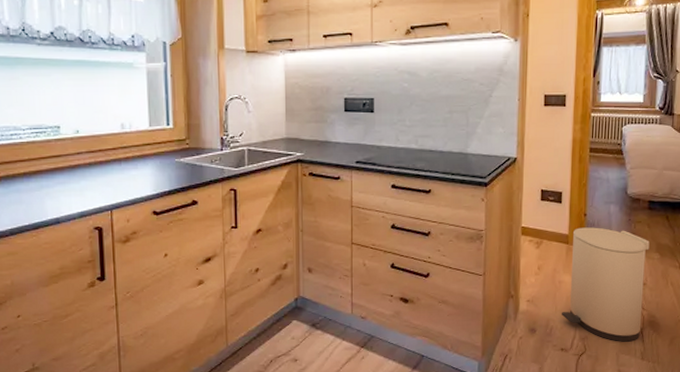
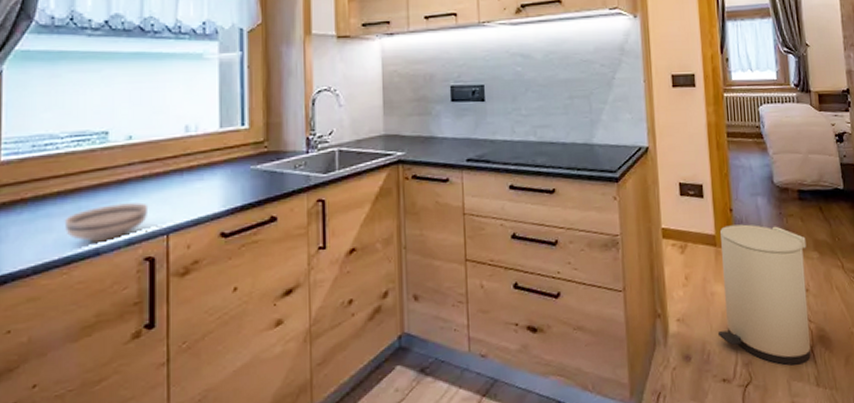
bowl: none [30,184,96,214] -> present [64,202,149,243]

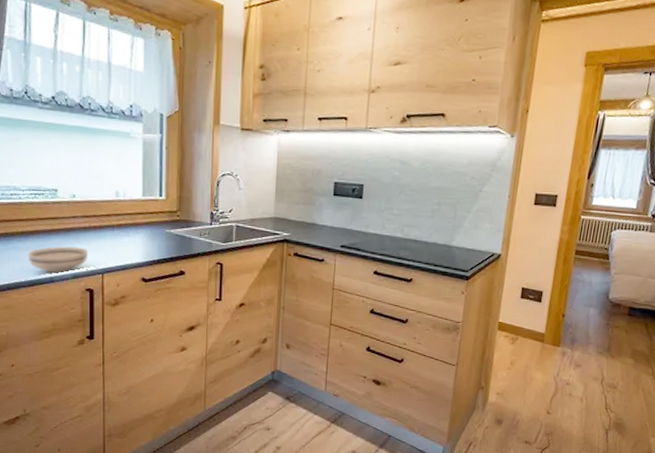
pedal bin: present [717,224,811,365] -> none [528,327,626,441]

